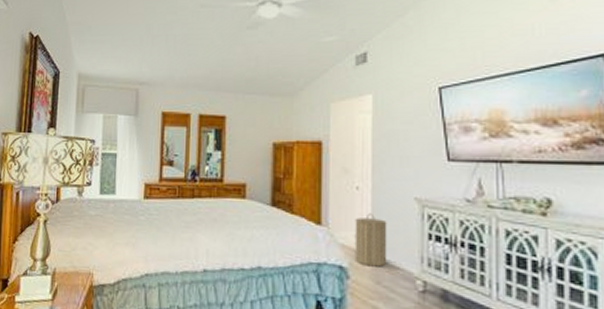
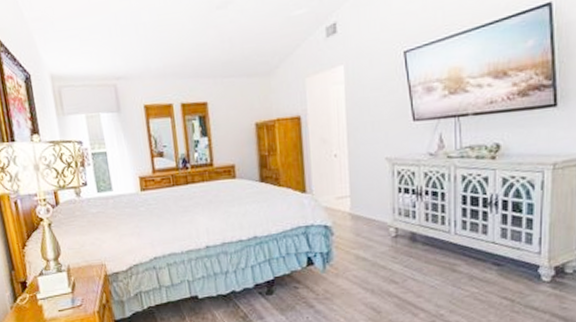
laundry hamper: present [354,213,387,267] -> none [335,177,365,223]

